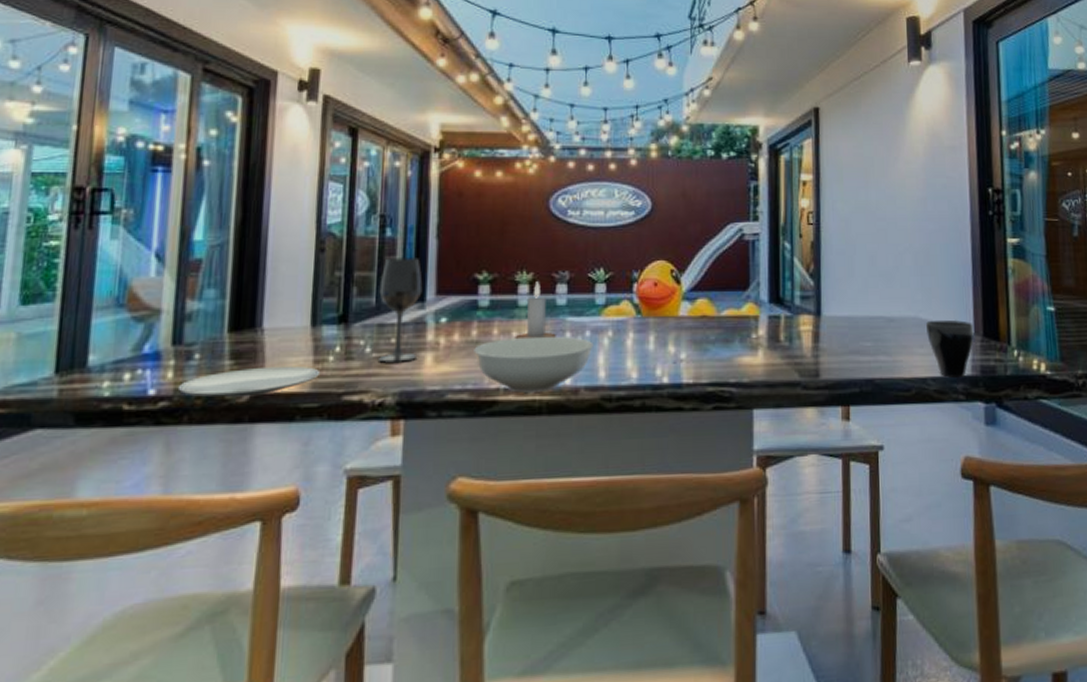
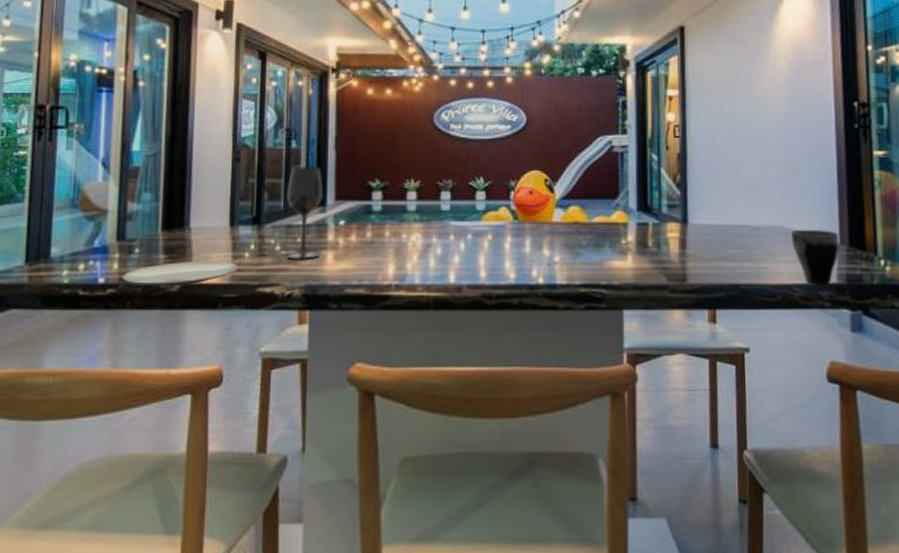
bowl: present [474,336,594,393] -> none [369,238,475,289]
candle: present [515,282,556,340] -> none [404,189,441,241]

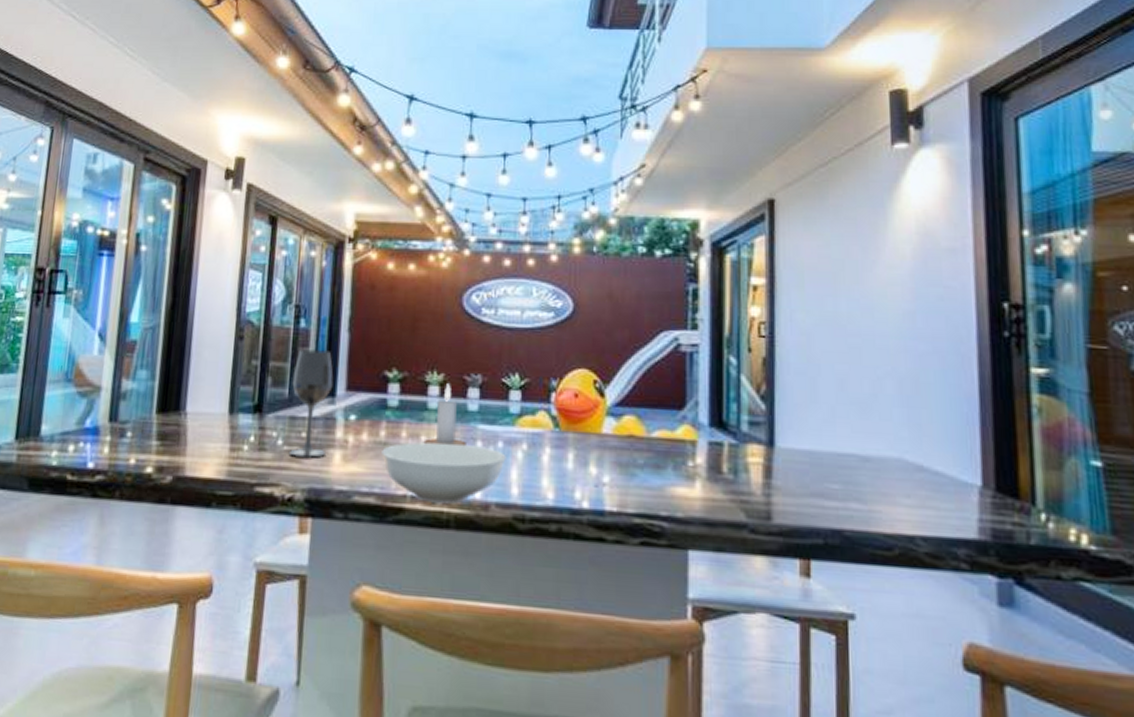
plate: present [122,260,238,287] -> none [112,450,236,479]
bowl: none [369,238,475,289] -> present [381,442,506,504]
candle: none [404,189,441,241] -> present [423,384,466,447]
cup: present [791,229,840,286] -> none [915,464,982,542]

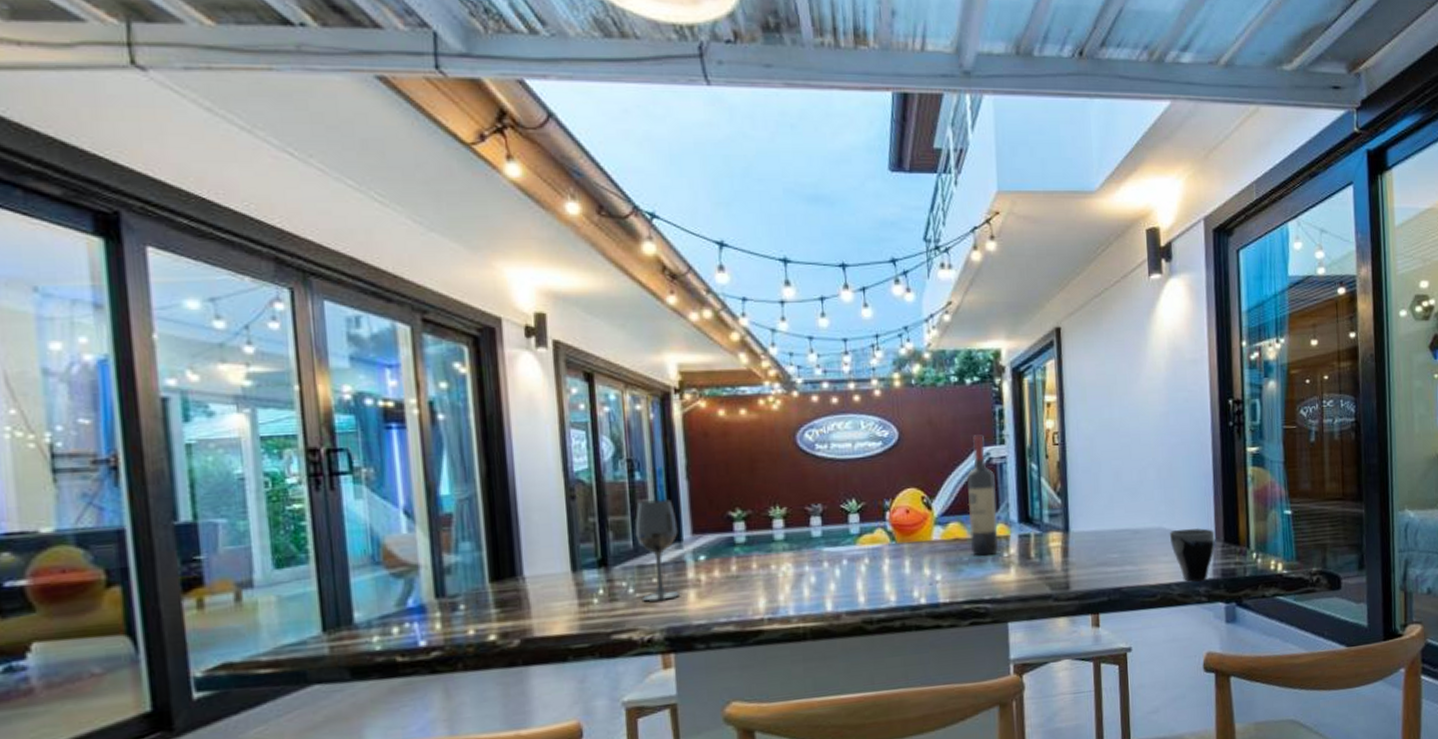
bowl: present [381,442,506,504] -> none [735,566,851,621]
candle: present [423,384,466,447] -> none [774,516,814,572]
wine bottle: none [647,315,683,461] -> present [966,435,999,556]
cup: none [915,464,982,542] -> present [1170,527,1215,582]

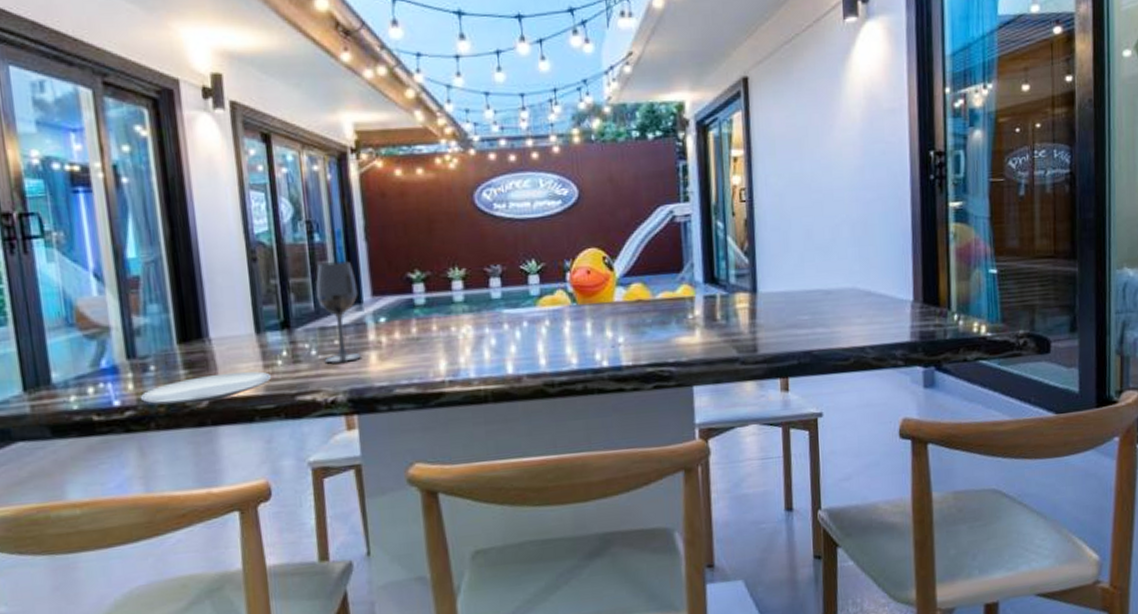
plate: none [447,610,587,645] -> present [140,371,272,405]
wine bottle: present [966,435,999,556] -> none [648,192,684,318]
cup: present [1170,527,1215,582] -> none [864,288,913,345]

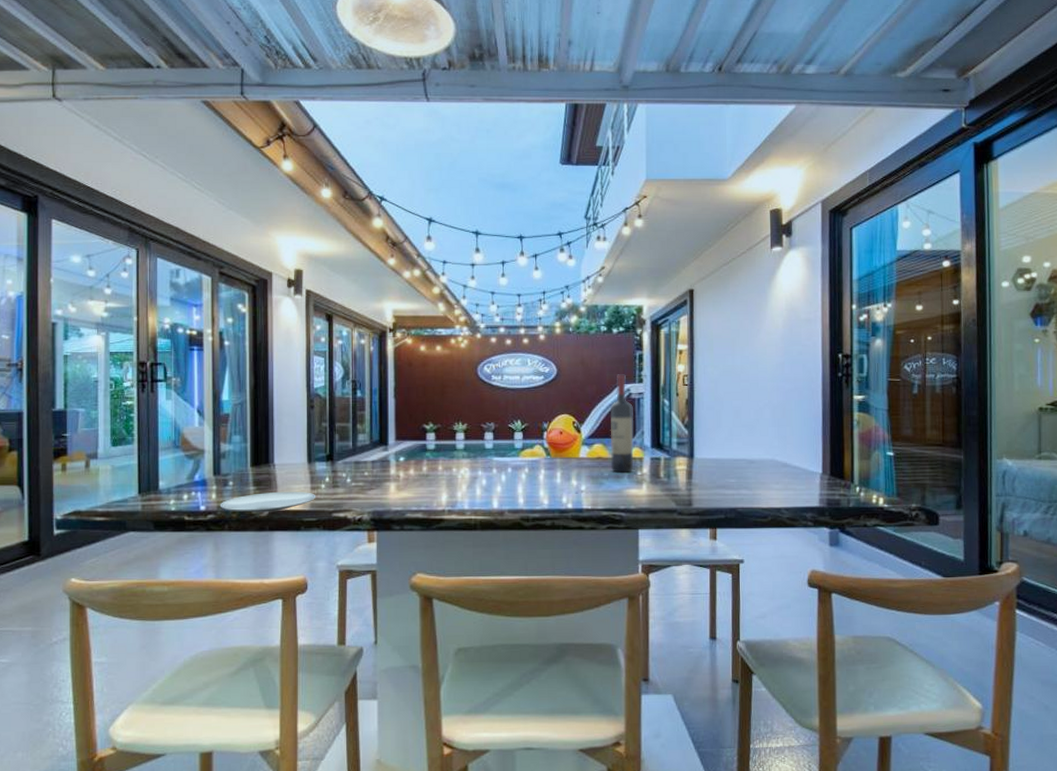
wine glass: present [315,261,361,364] -> none [354,413,385,490]
wine bottle: none [648,192,684,318] -> present [609,374,634,473]

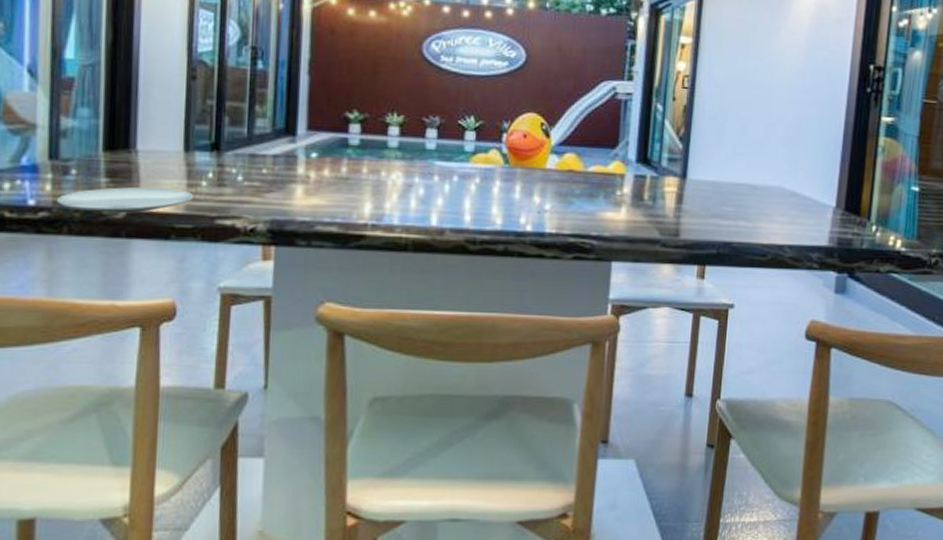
wine bottle: present [609,374,634,473] -> none [585,67,618,191]

